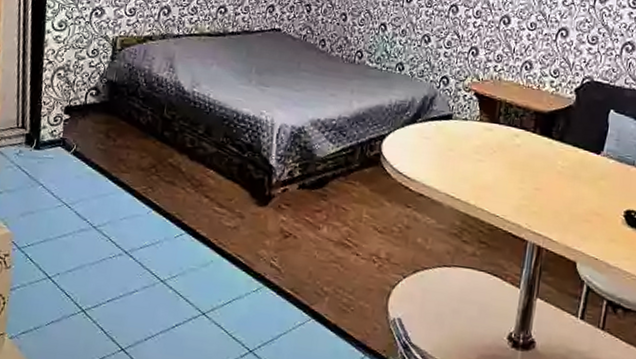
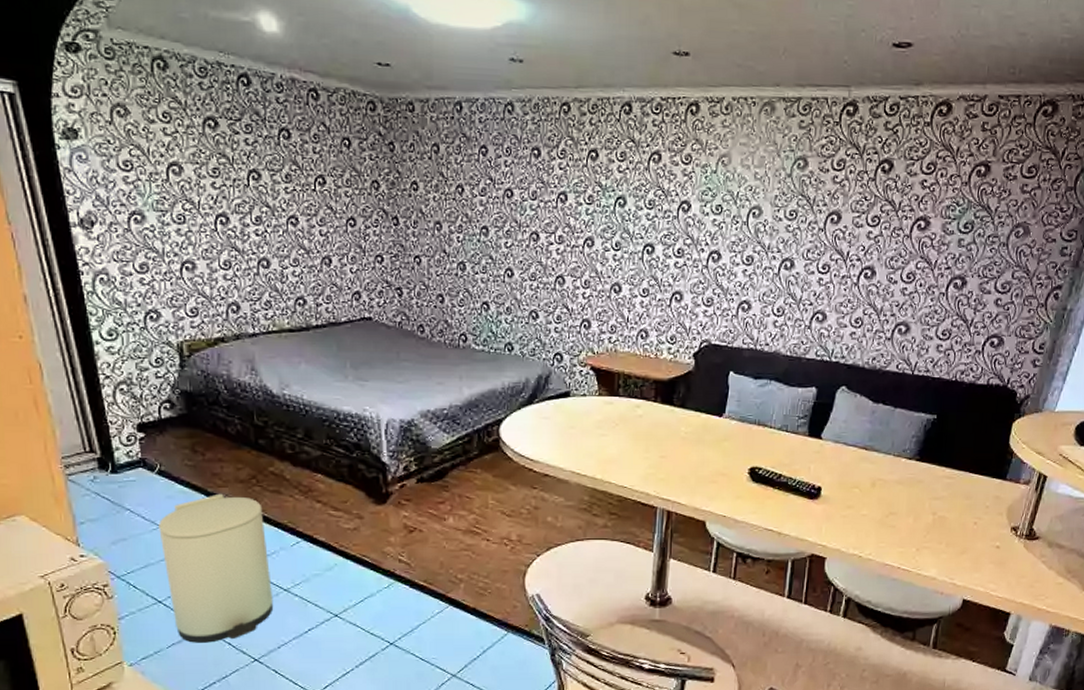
pedal bin: none [58,178,156,325] -> present [159,493,274,643]

